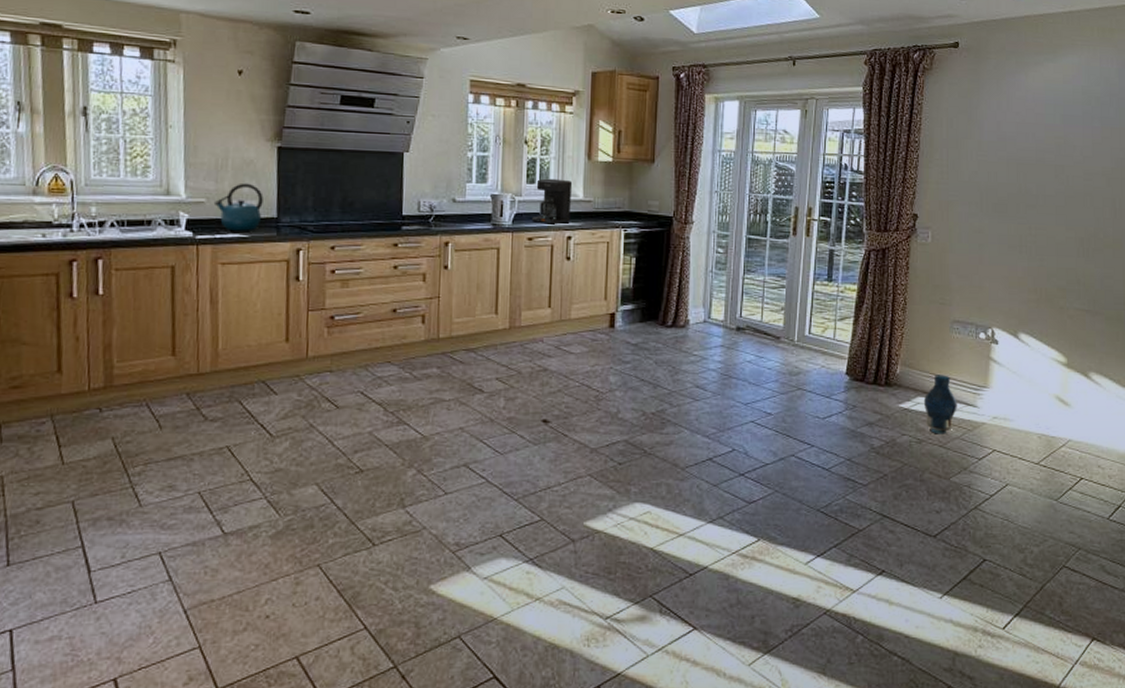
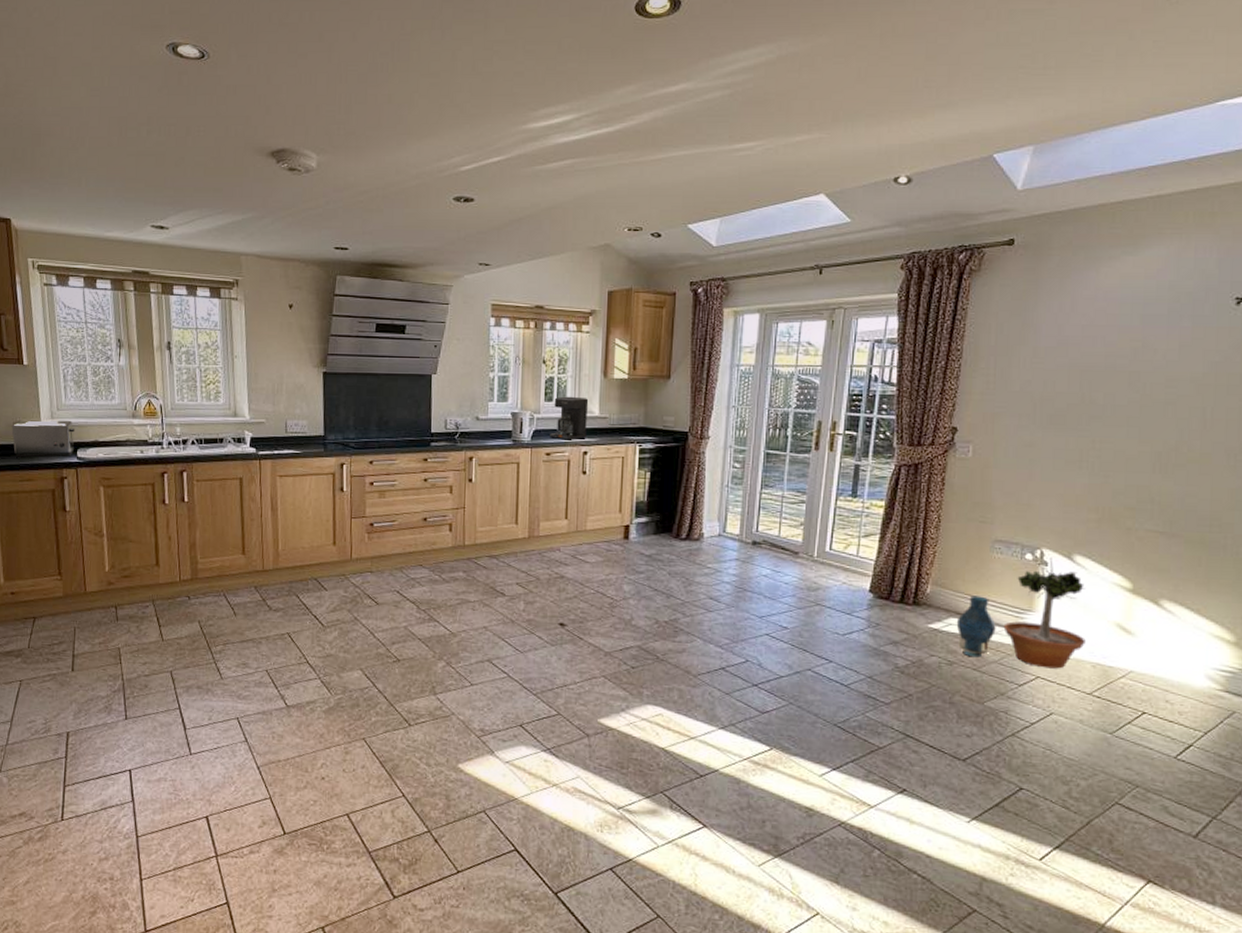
kettle: present [213,183,263,231] -> none [272,405,312,448]
potted tree: none [964,335,1032,441] -> present [1003,557,1086,669]

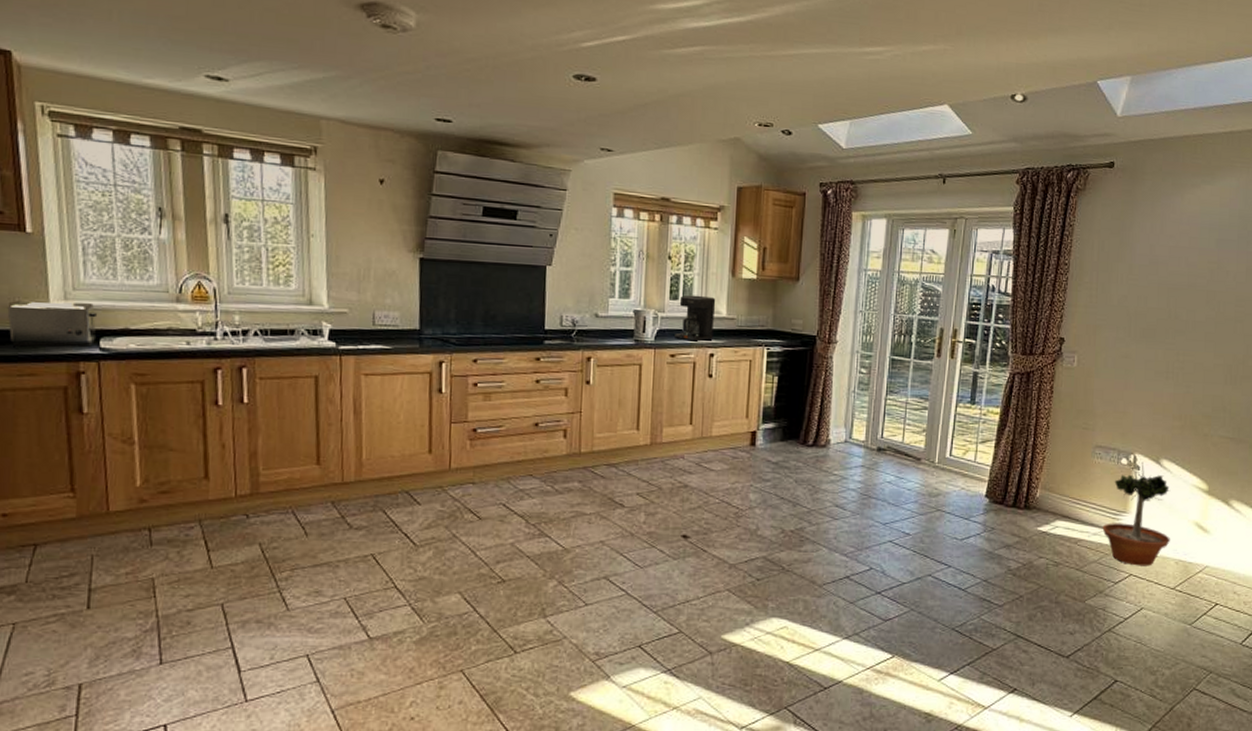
vase: present [956,595,996,658] -> none [1062,499,1096,558]

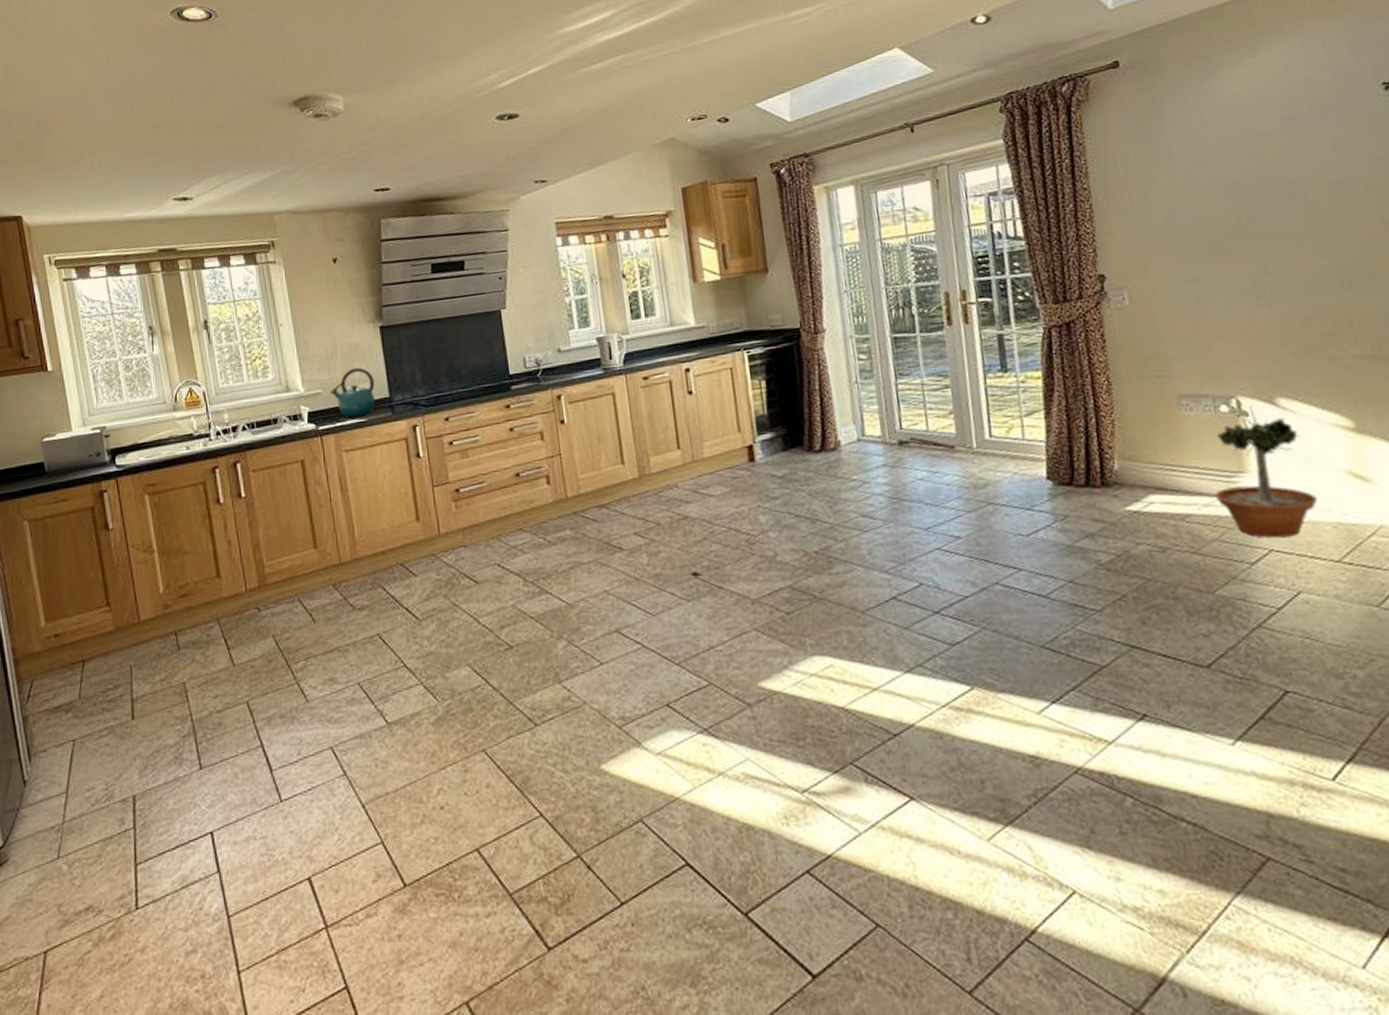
kettle: none [356,294,406,343] -> present [329,367,375,417]
coffee maker: present [675,294,716,342] -> none [642,308,685,360]

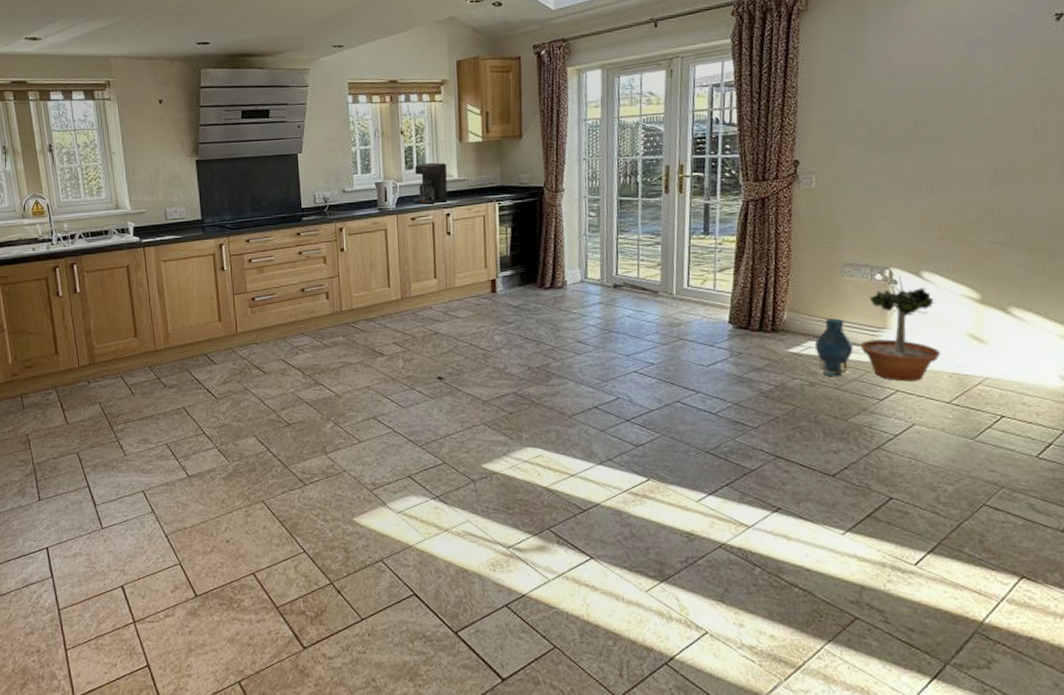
kettle: present [329,367,375,417] -> none [152,193,190,234]
coffee maker: none [642,308,685,360] -> present [413,162,448,205]
vase: none [1157,463,1208,538] -> present [814,318,853,377]

